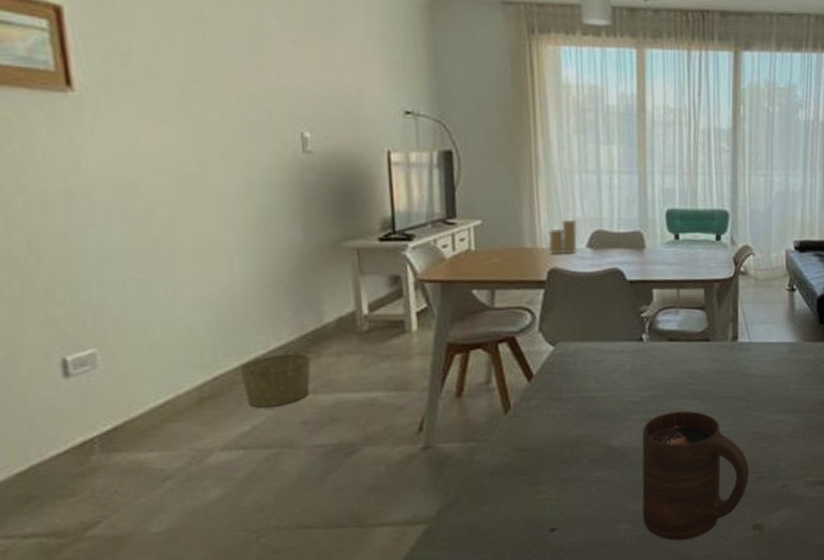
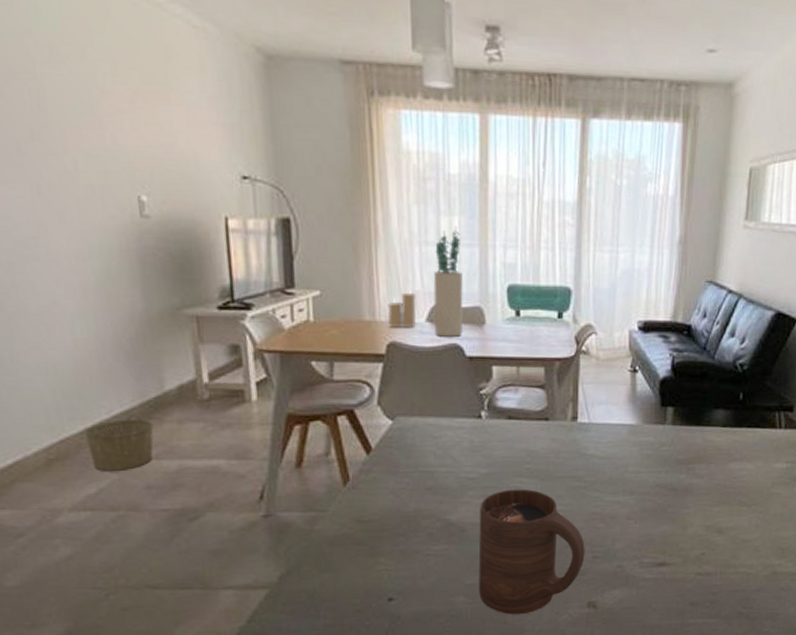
vase: none [593,154,624,262] -> present [433,226,464,337]

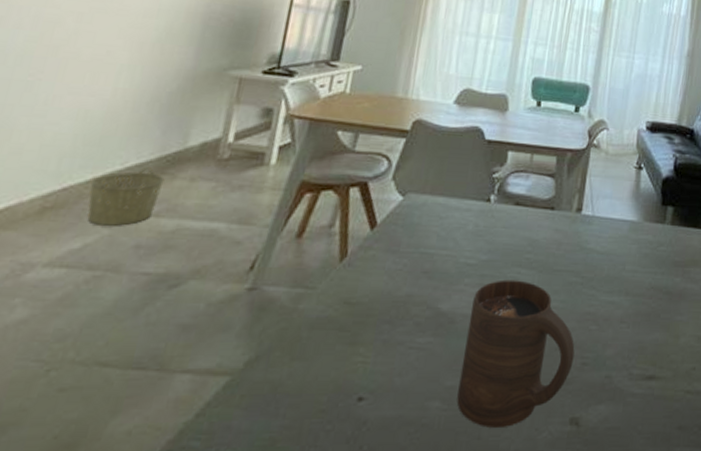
candle: present [388,288,417,327] -> none [418,71,449,108]
vase: present [433,226,464,337] -> none [460,22,498,120]

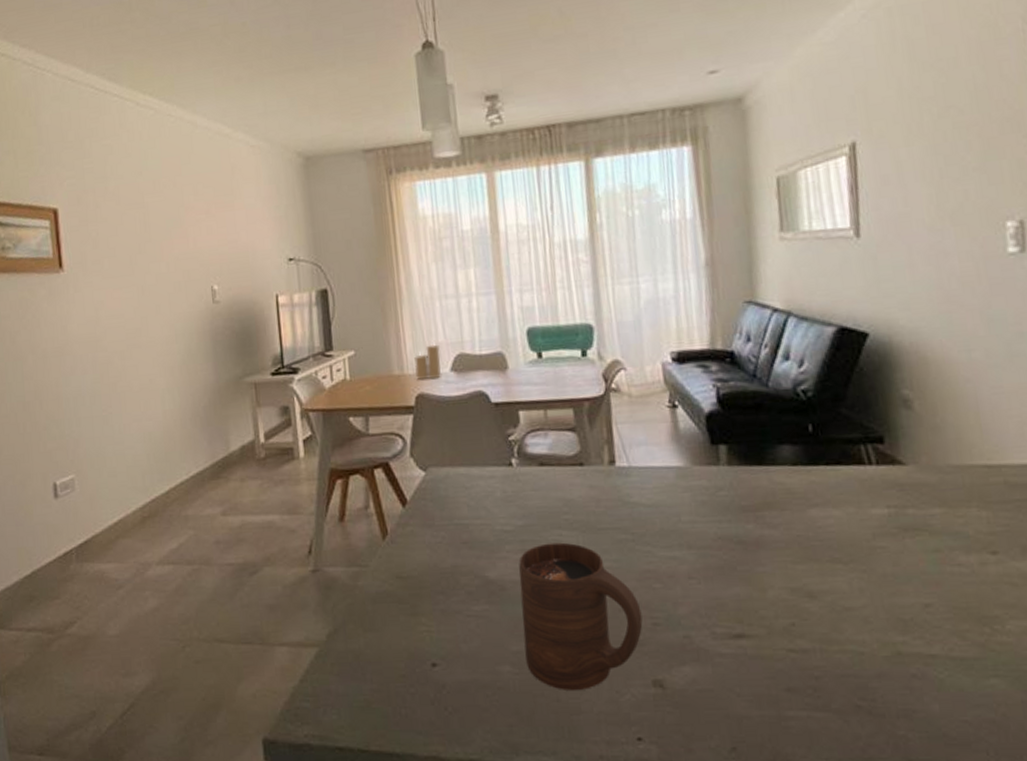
basket: present [87,166,165,226] -> none [169,473,222,528]
candle: none [418,71,449,108] -> present [414,340,442,380]

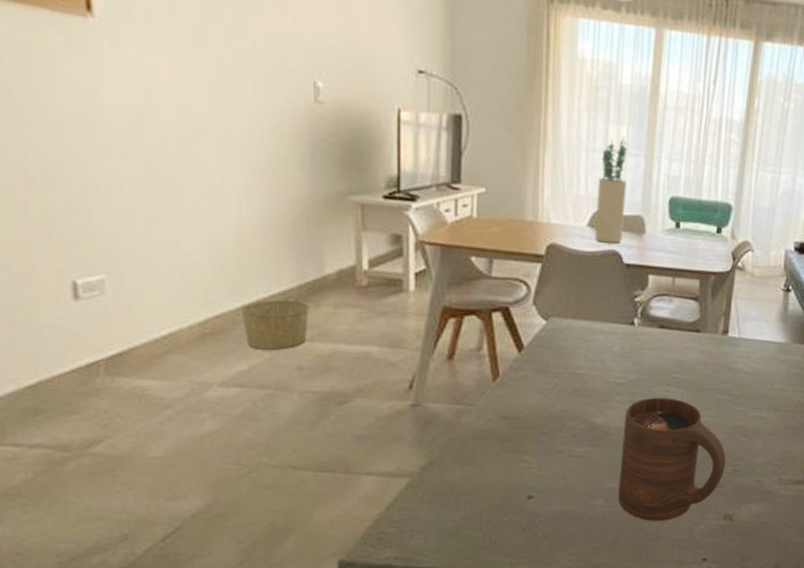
basket: none [169,473,222,528] -> present [240,294,310,350]
candle: present [414,340,442,380] -> none [550,192,579,231]
vase: none [454,277,487,385] -> present [595,135,627,244]

